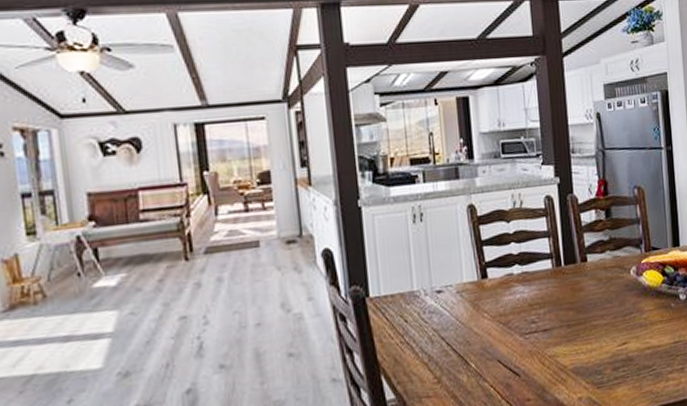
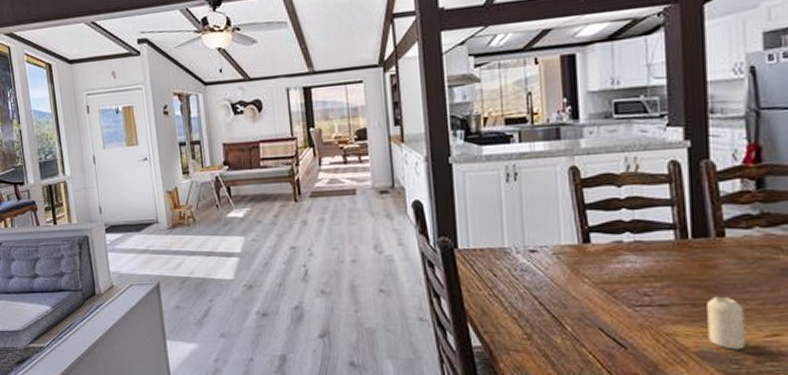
candle: none [577,314,606,362] -> present [707,296,745,350]

